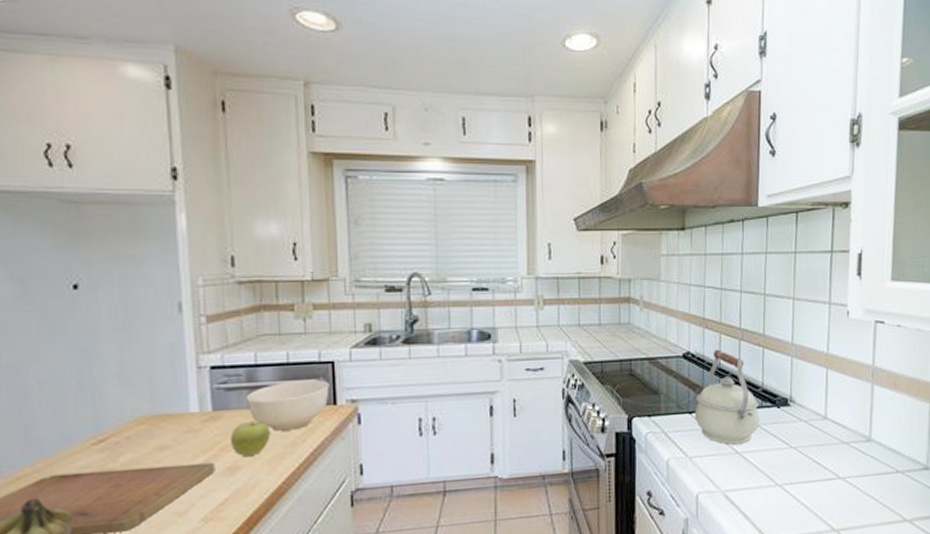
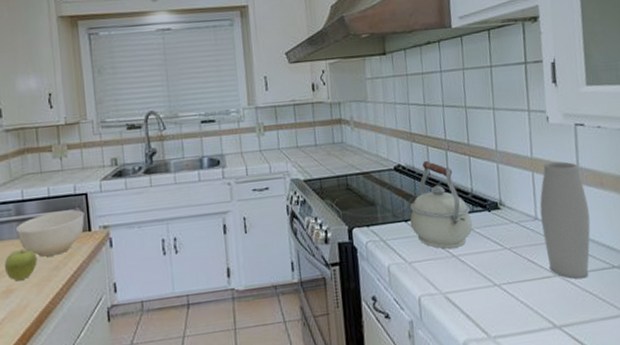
vase: none [830,359,880,482] -> present [540,161,591,279]

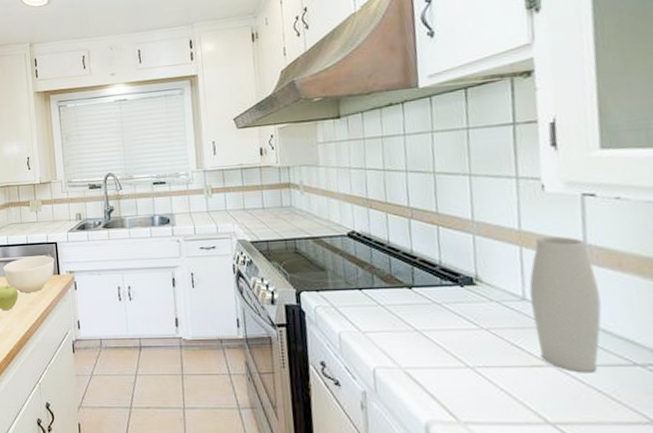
kettle: present [409,160,473,249] -> none [364,228,441,322]

